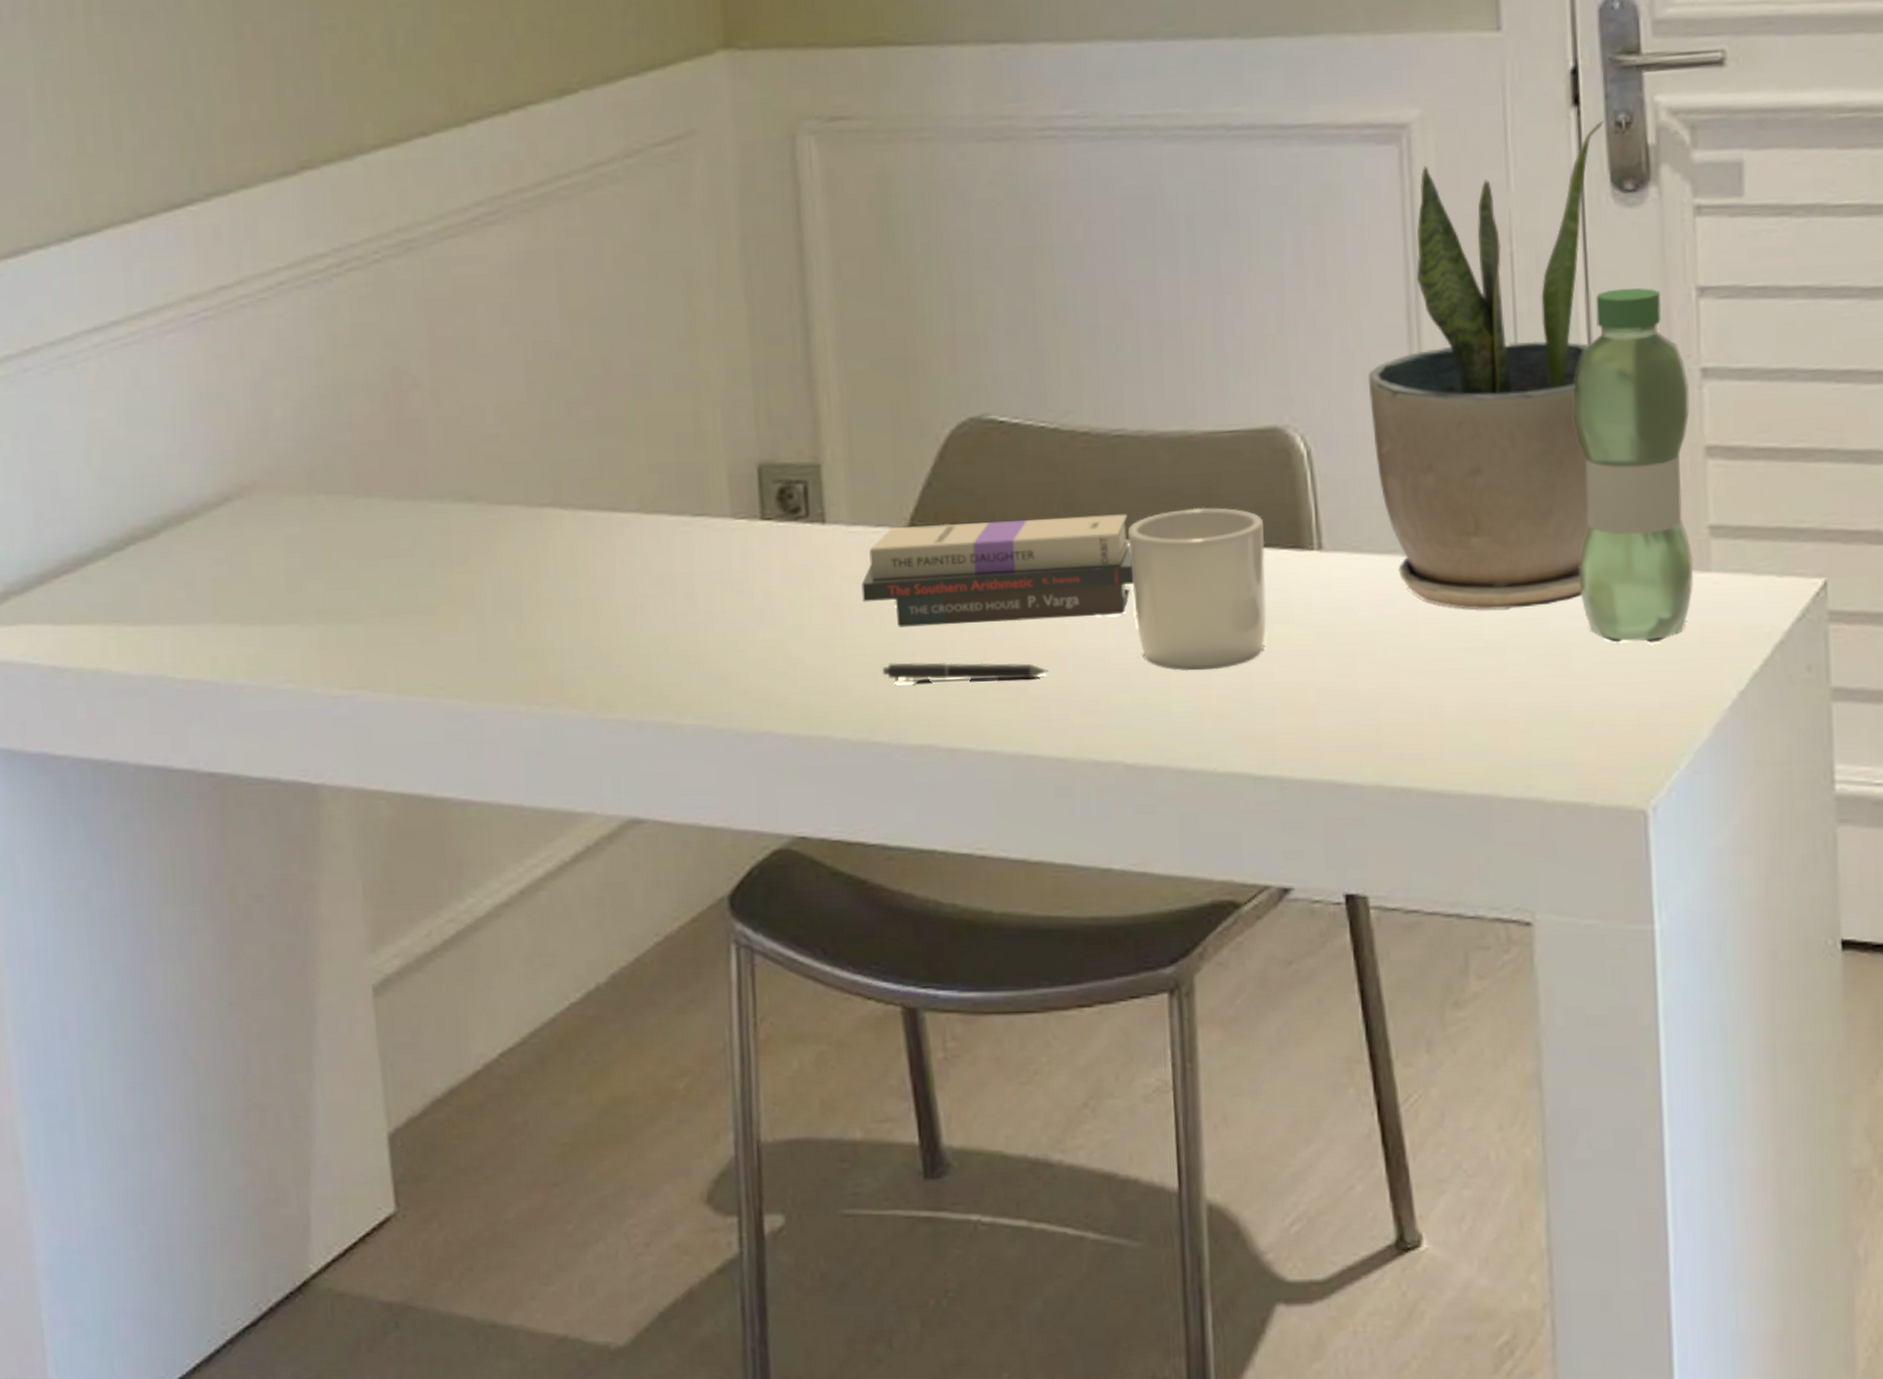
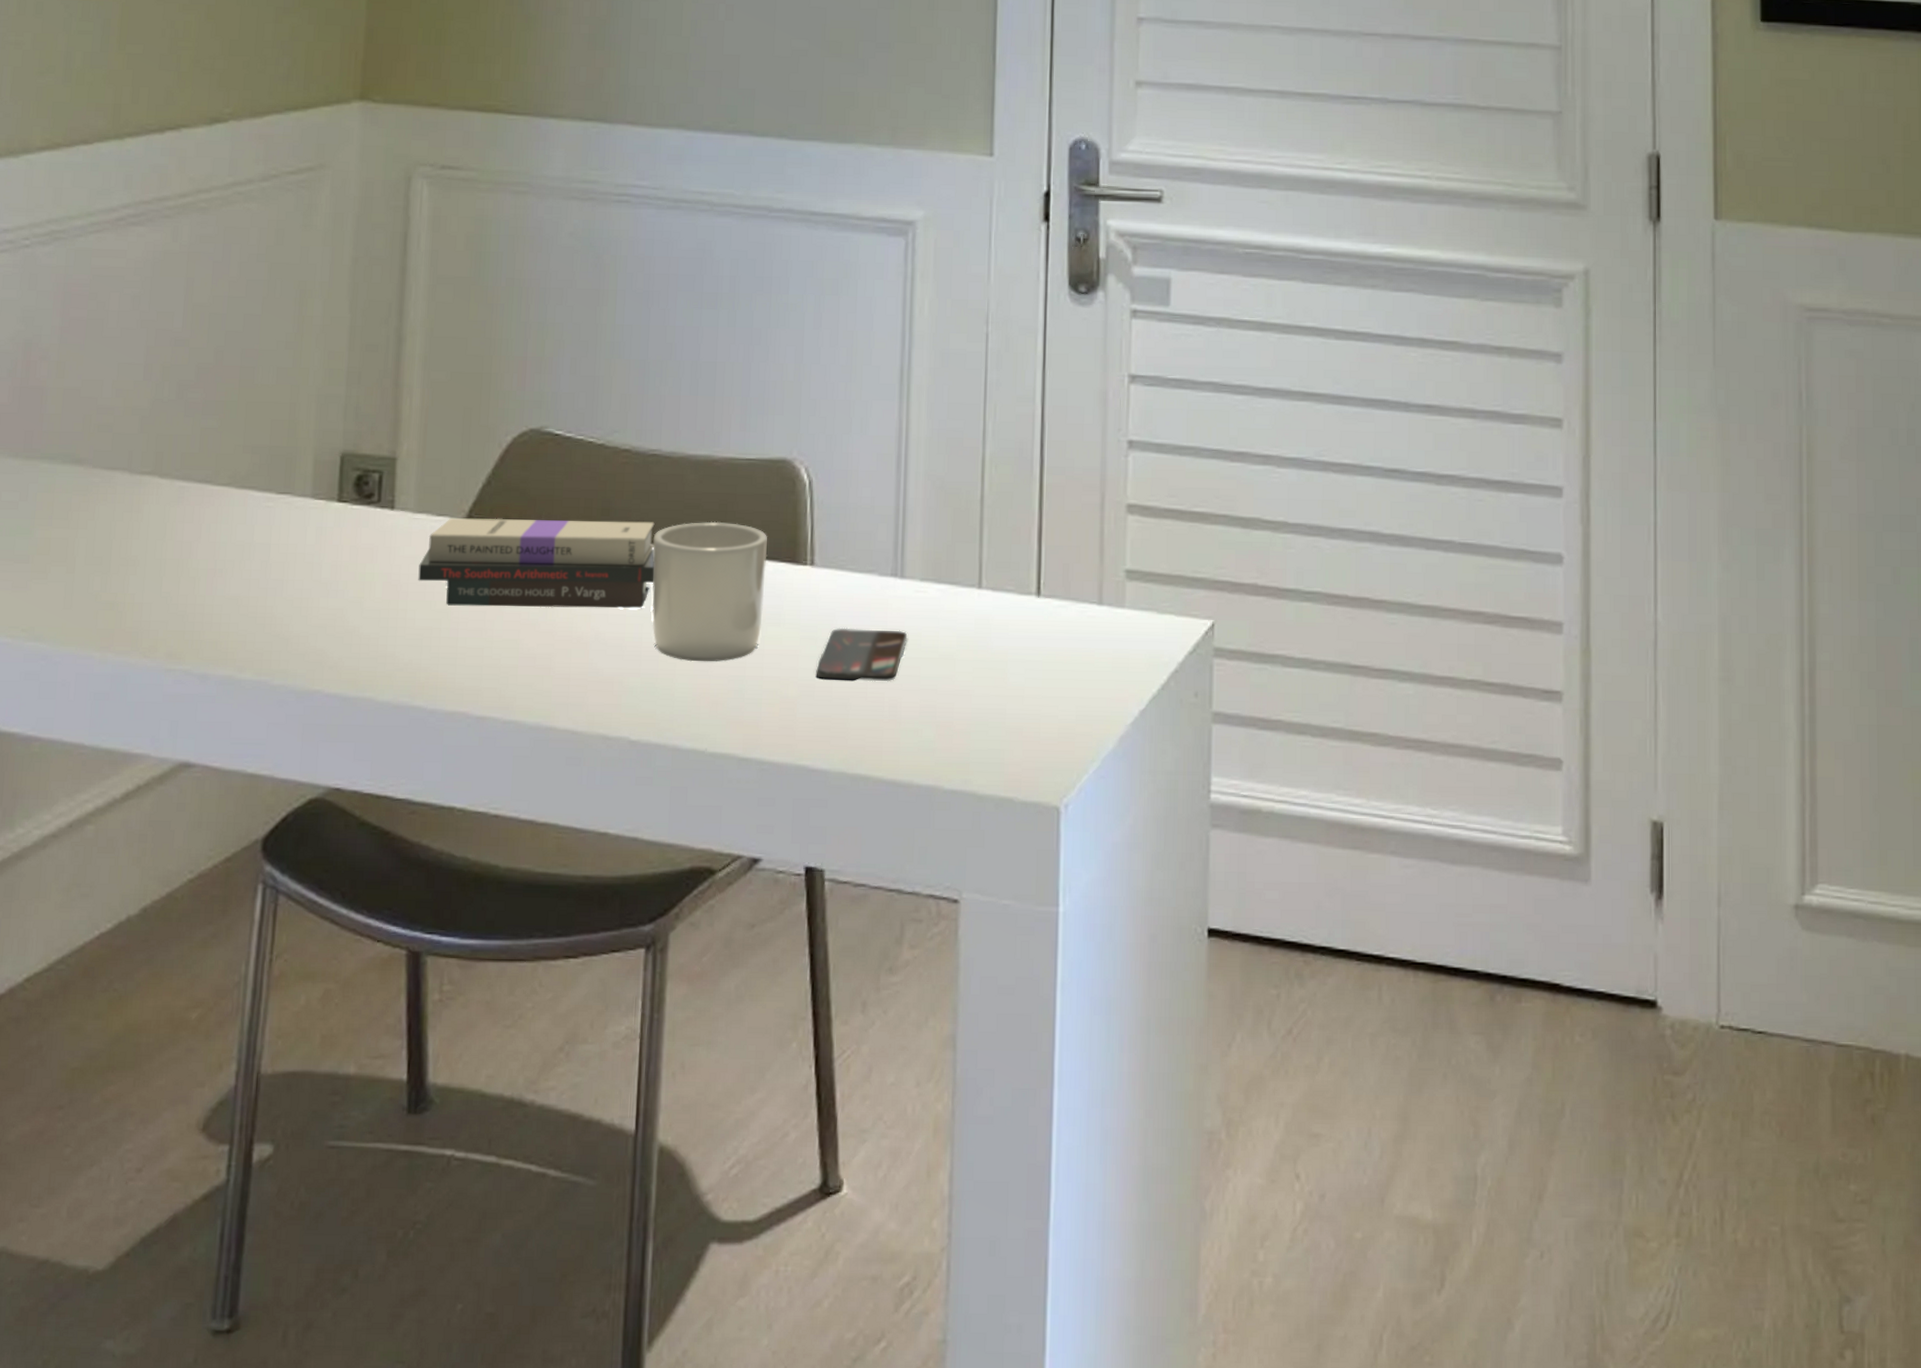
pen: present [882,662,1049,683] -> none [427,636,573,660]
smartphone: none [1335,617,1444,681] -> present [815,627,908,682]
potted plant: present [1367,120,1604,610] -> none [863,235,1067,627]
water bottle: present [1573,287,1694,643] -> none [1020,370,1119,664]

